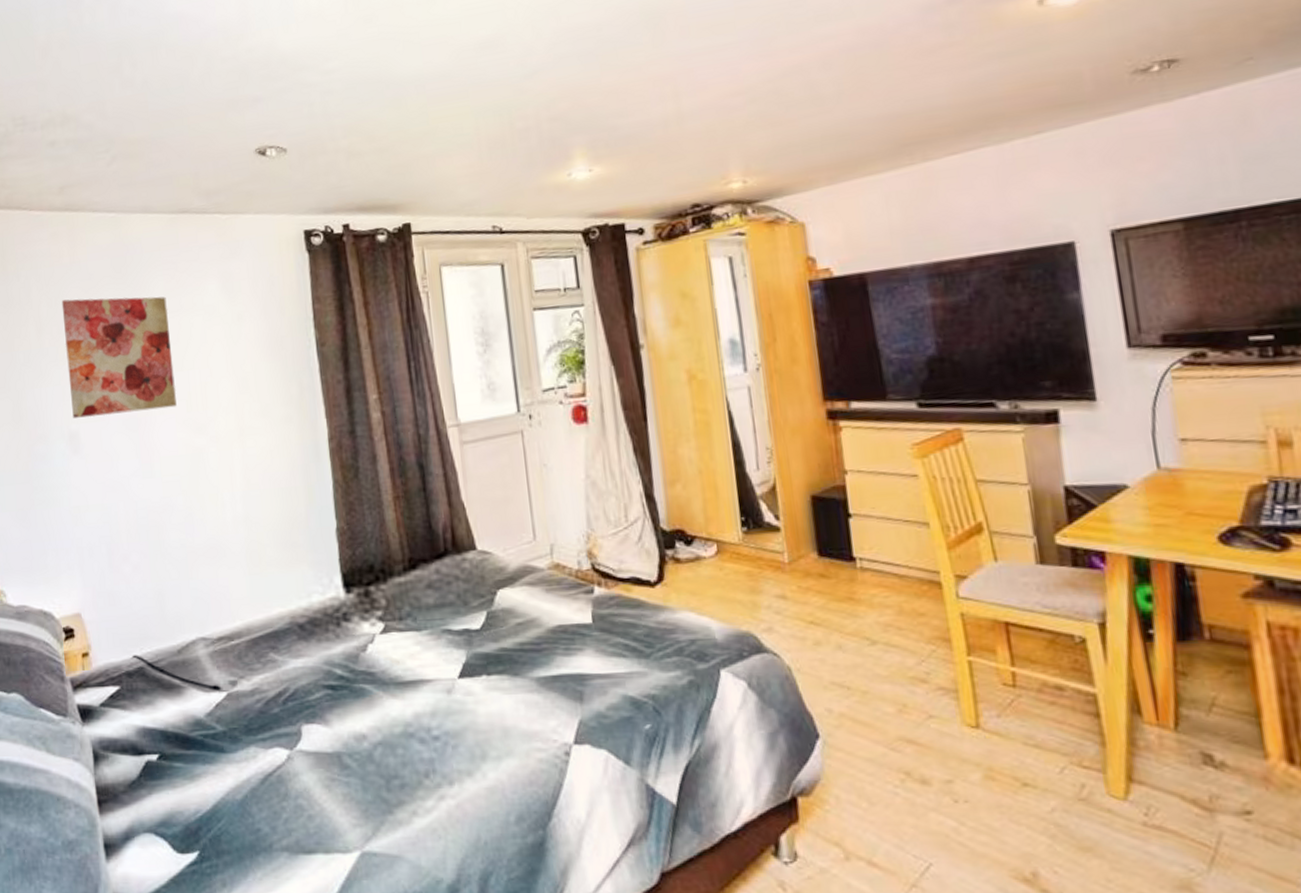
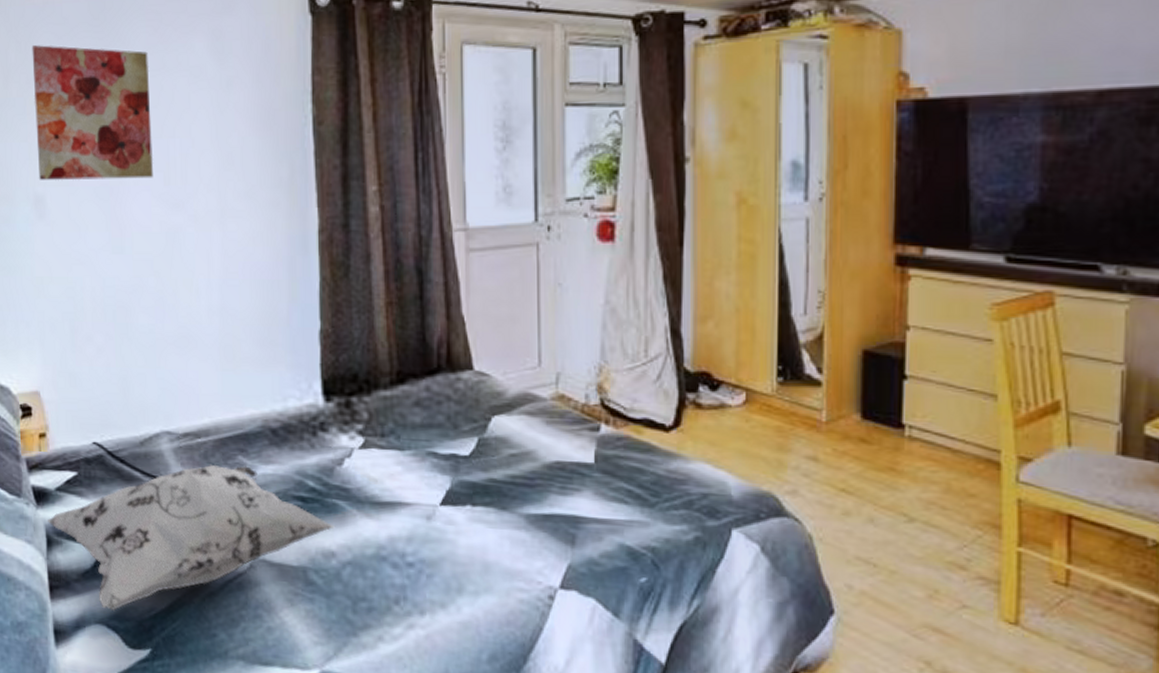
decorative pillow: none [94,662,365,819] -> present [48,464,336,612]

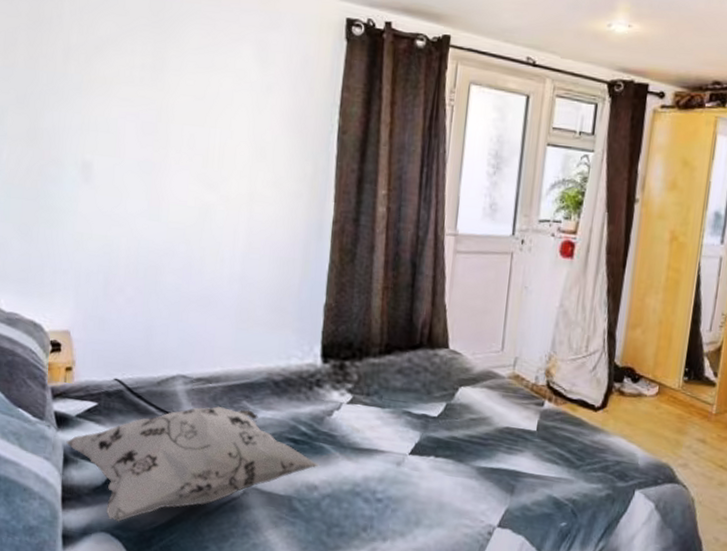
wall art: present [32,45,153,180] -> none [88,30,199,160]

